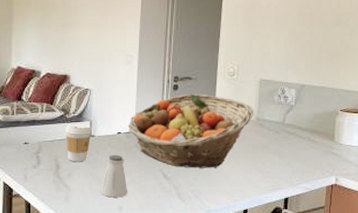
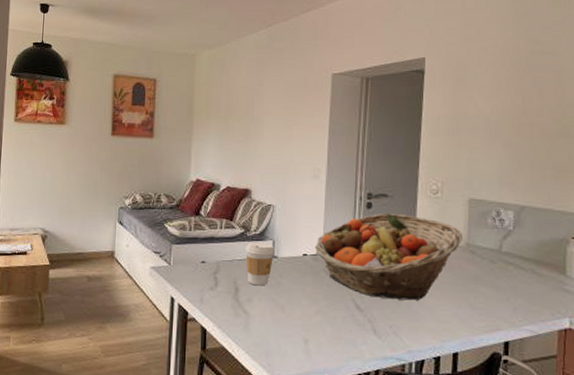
saltshaker: present [101,154,128,198] -> none [284,278,315,329]

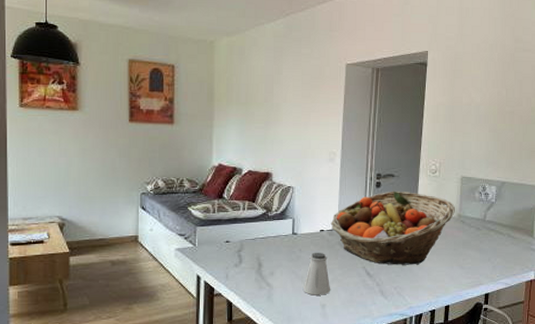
coffee cup: present [246,242,275,286] -> none [268,221,294,261]
saltshaker: none [284,278,315,329] -> present [304,252,331,296]

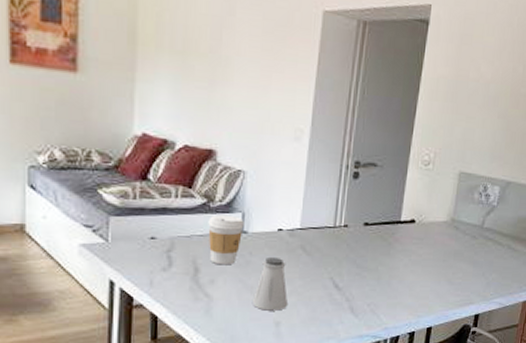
coffee cup: none [268,221,294,261] -> present [208,214,244,265]
fruit basket: present [330,191,455,265] -> none [291,184,449,278]

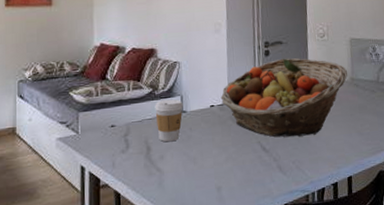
saltshaker: present [253,256,289,311] -> none [196,129,226,178]
fruit basket: none [291,184,449,278] -> present [220,58,348,137]

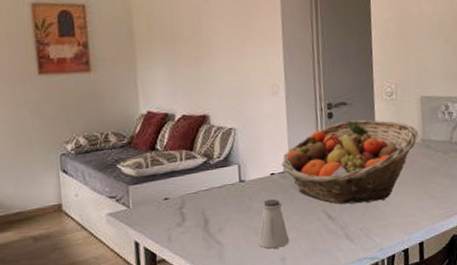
coffee cup: present [155,99,183,143] -> none [210,168,241,214]
saltshaker: none [196,129,226,178] -> present [258,198,290,249]

